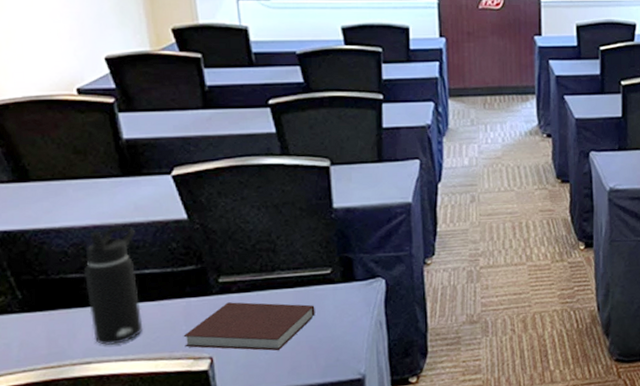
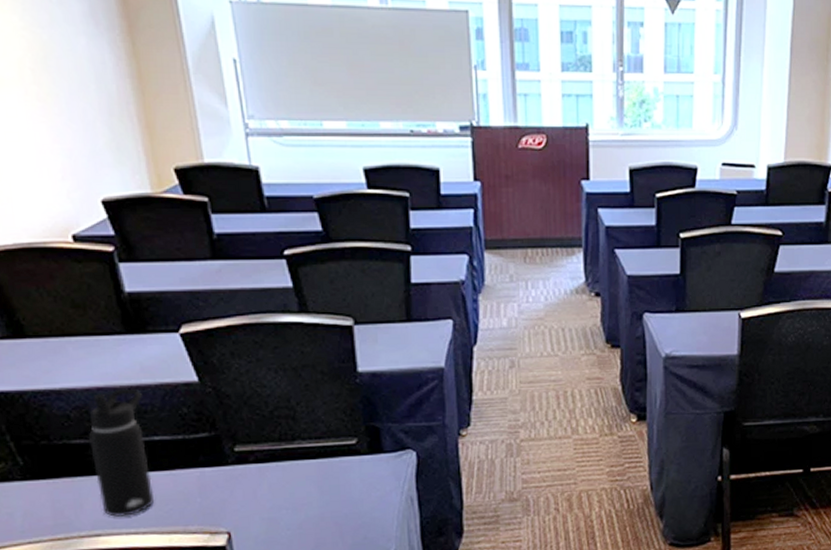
notebook: present [183,302,315,351] -> none [198,473,340,526]

